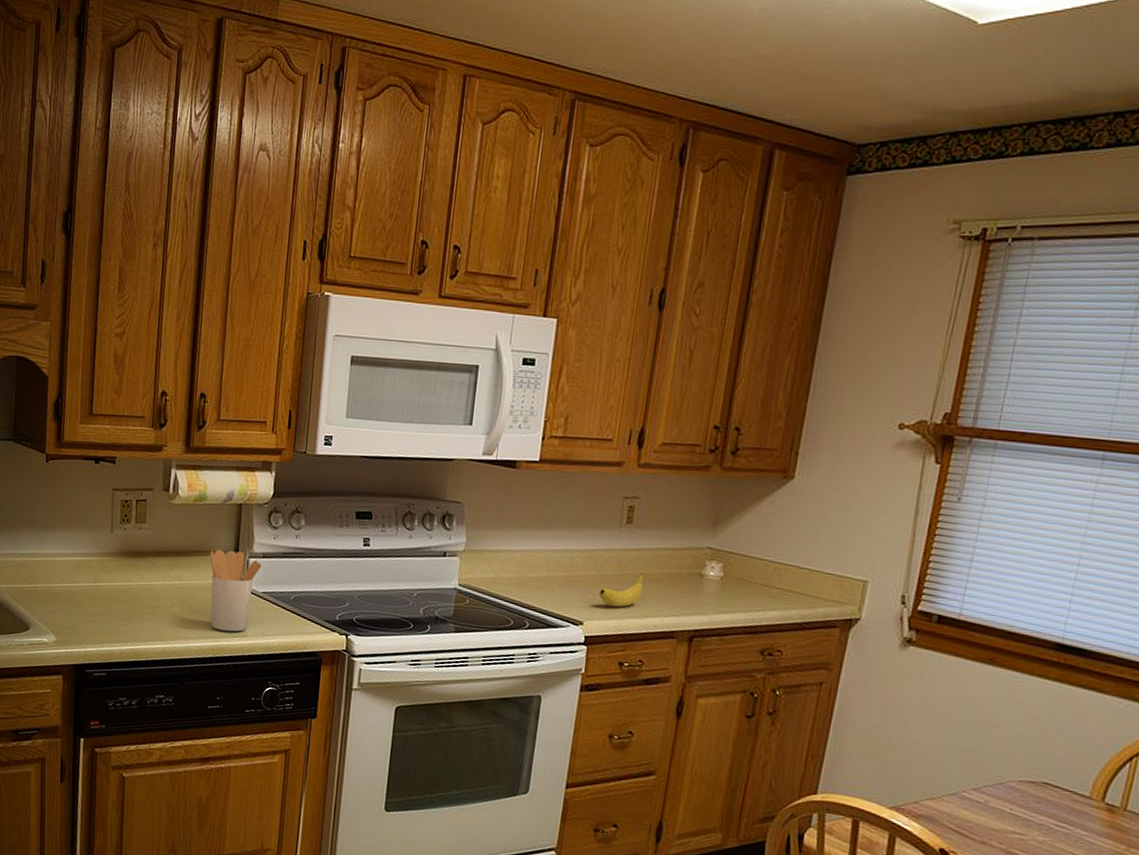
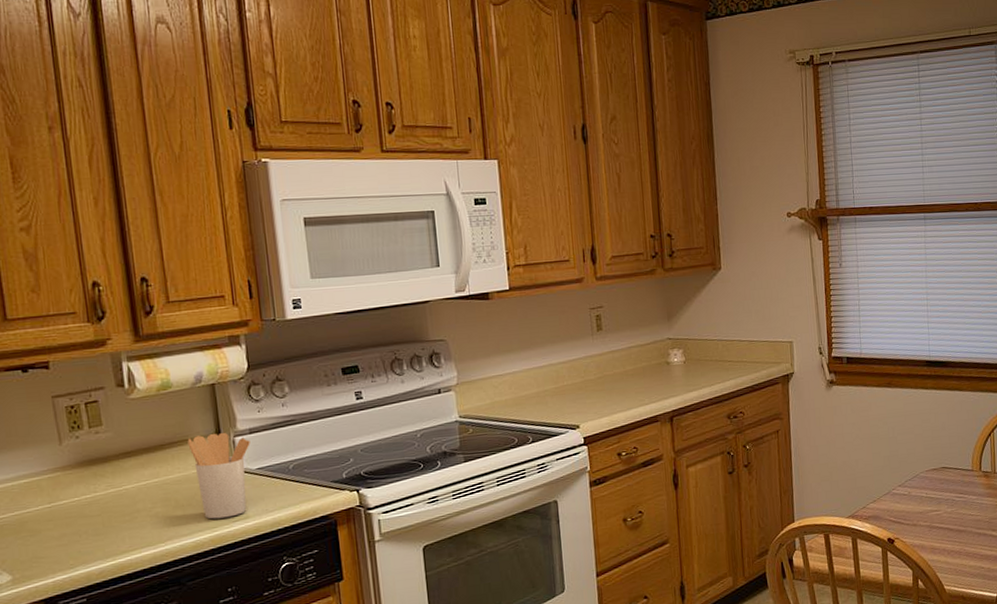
fruit: present [598,572,645,608] -> none [587,371,624,406]

